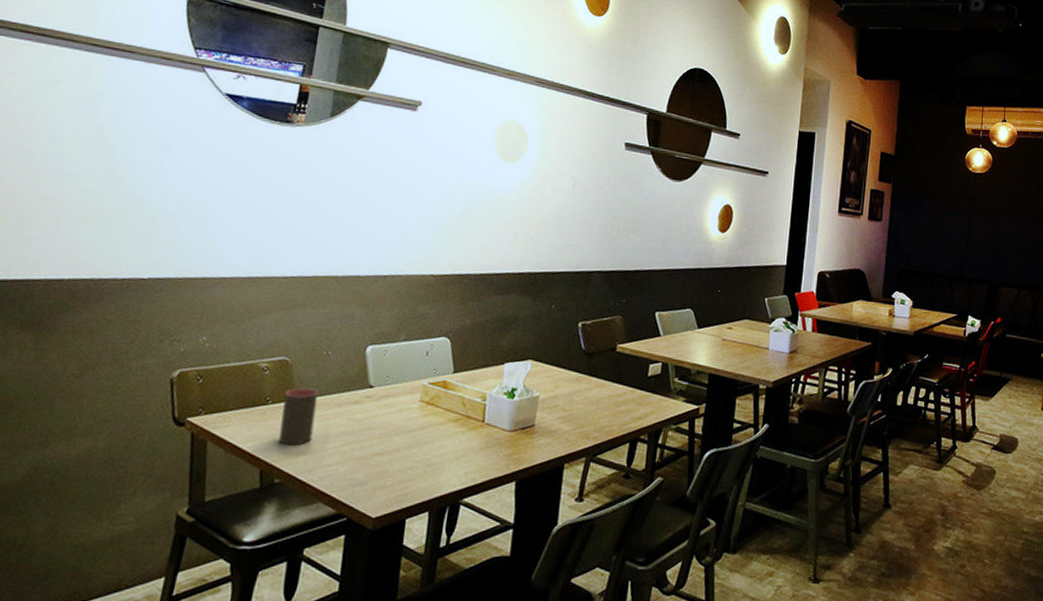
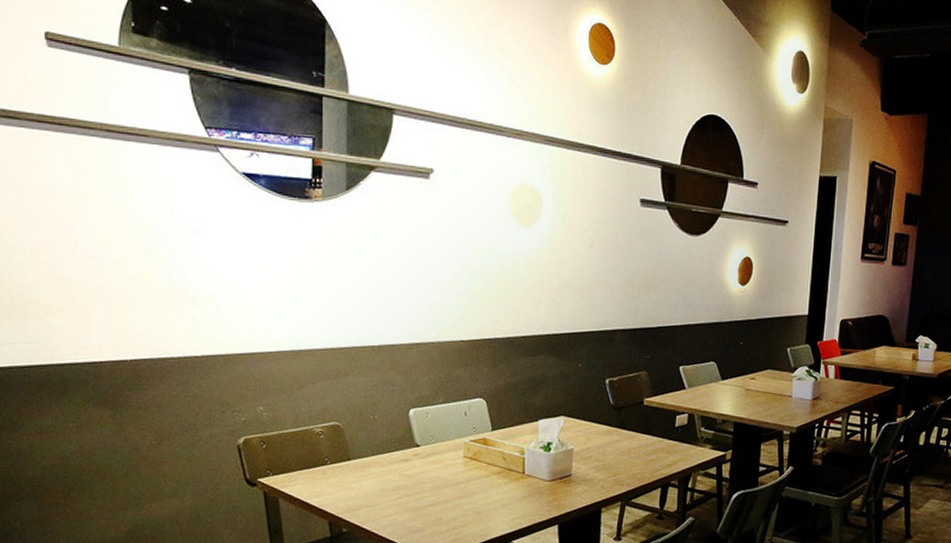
cup: present [279,388,319,446] -> none [341,449,371,500]

